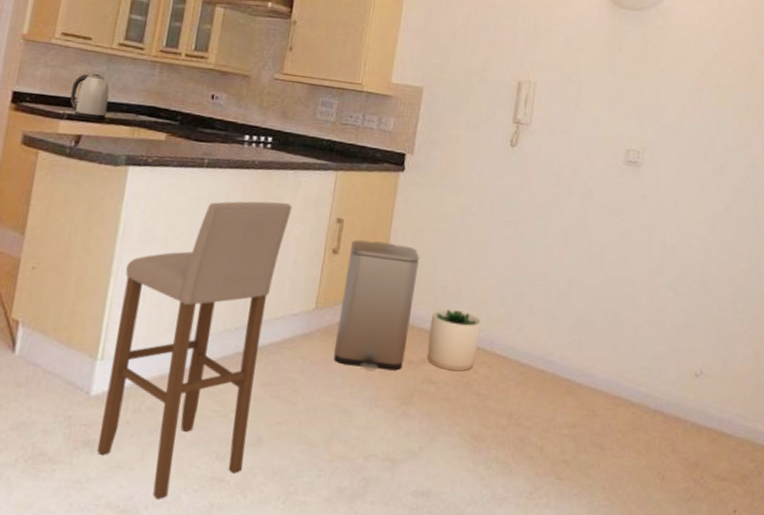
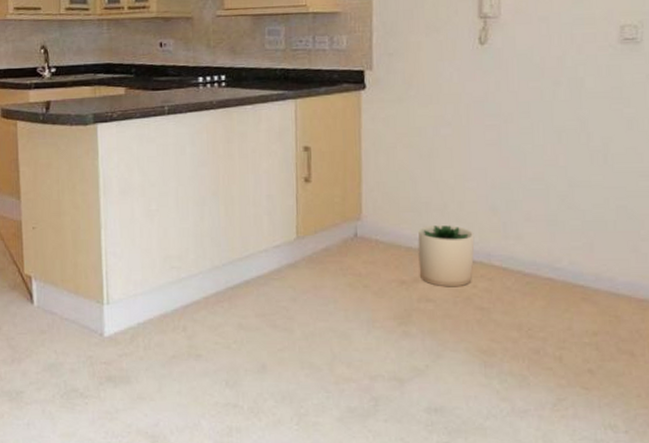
kettle: present [70,74,110,120] -> none [32,41,67,85]
bar stool: present [96,201,293,499] -> none [113,138,257,425]
pedal bin: present [334,239,419,371] -> none [321,164,397,293]

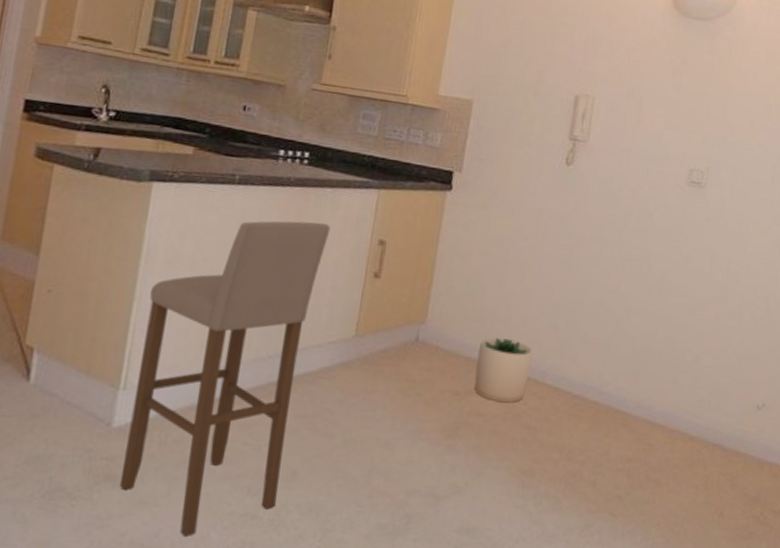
bar stool: none [113,138,257,425] -> present [119,221,331,537]

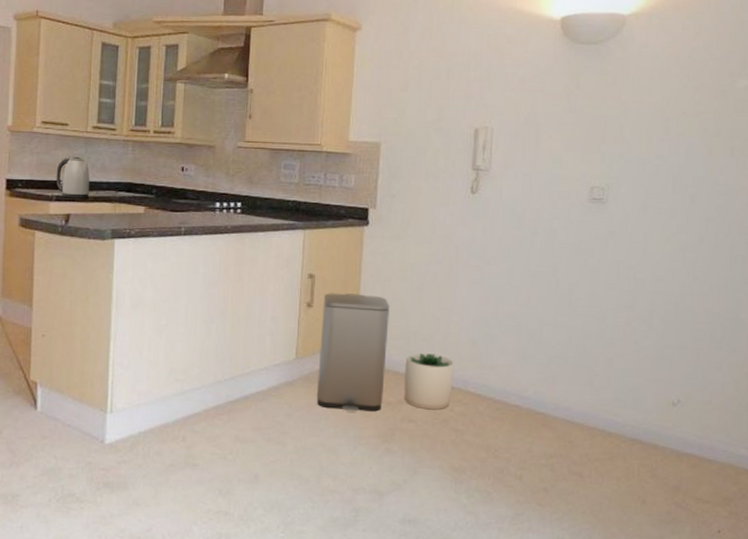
kettle: none [87,81,132,132] -> present [56,157,90,199]
bar stool: present [119,221,331,537] -> none [116,262,266,531]
pedal bin: none [375,263,467,402] -> present [317,293,390,412]

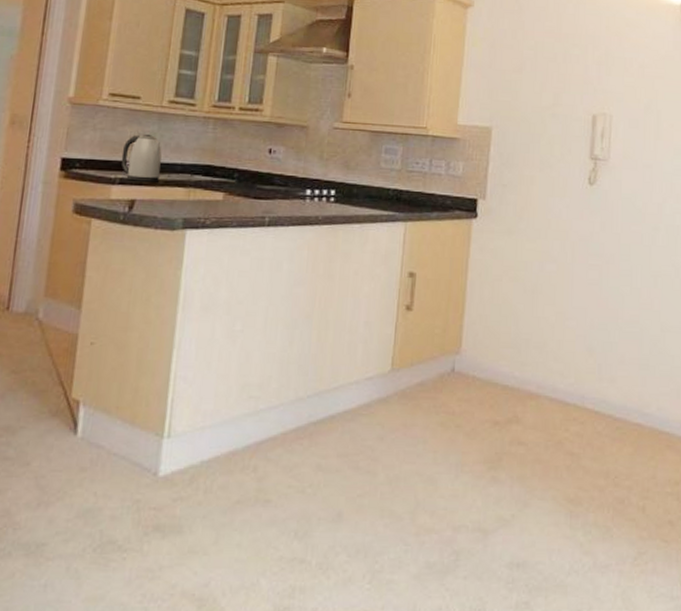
pedal bin: present [317,293,390,412] -> none [414,294,499,434]
planter: present [404,352,455,410] -> none [513,363,570,430]

